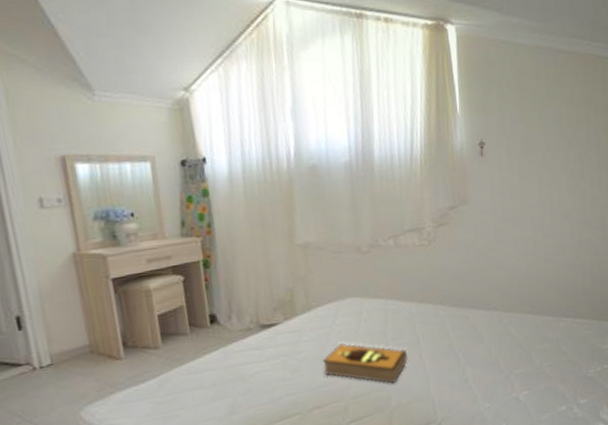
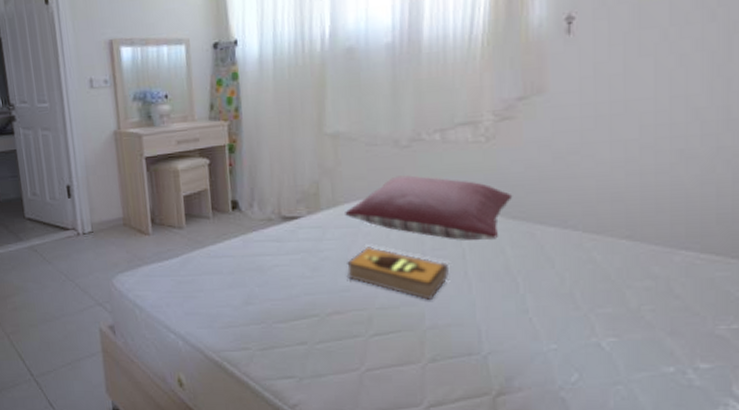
pillow: none [318,277,451,329] -> present [345,175,513,240]

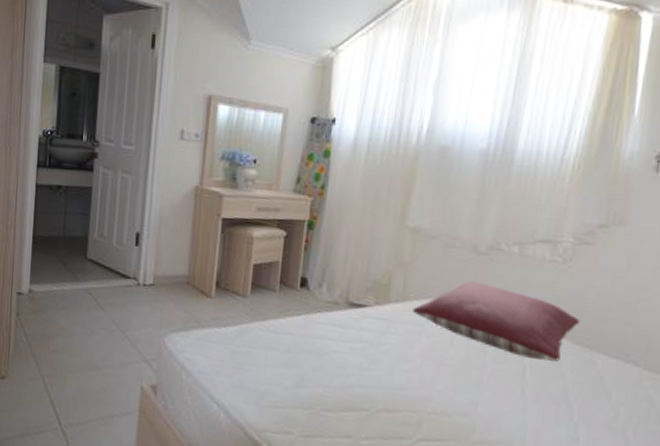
hardback book: present [346,246,449,300] -> none [403,347,507,413]

